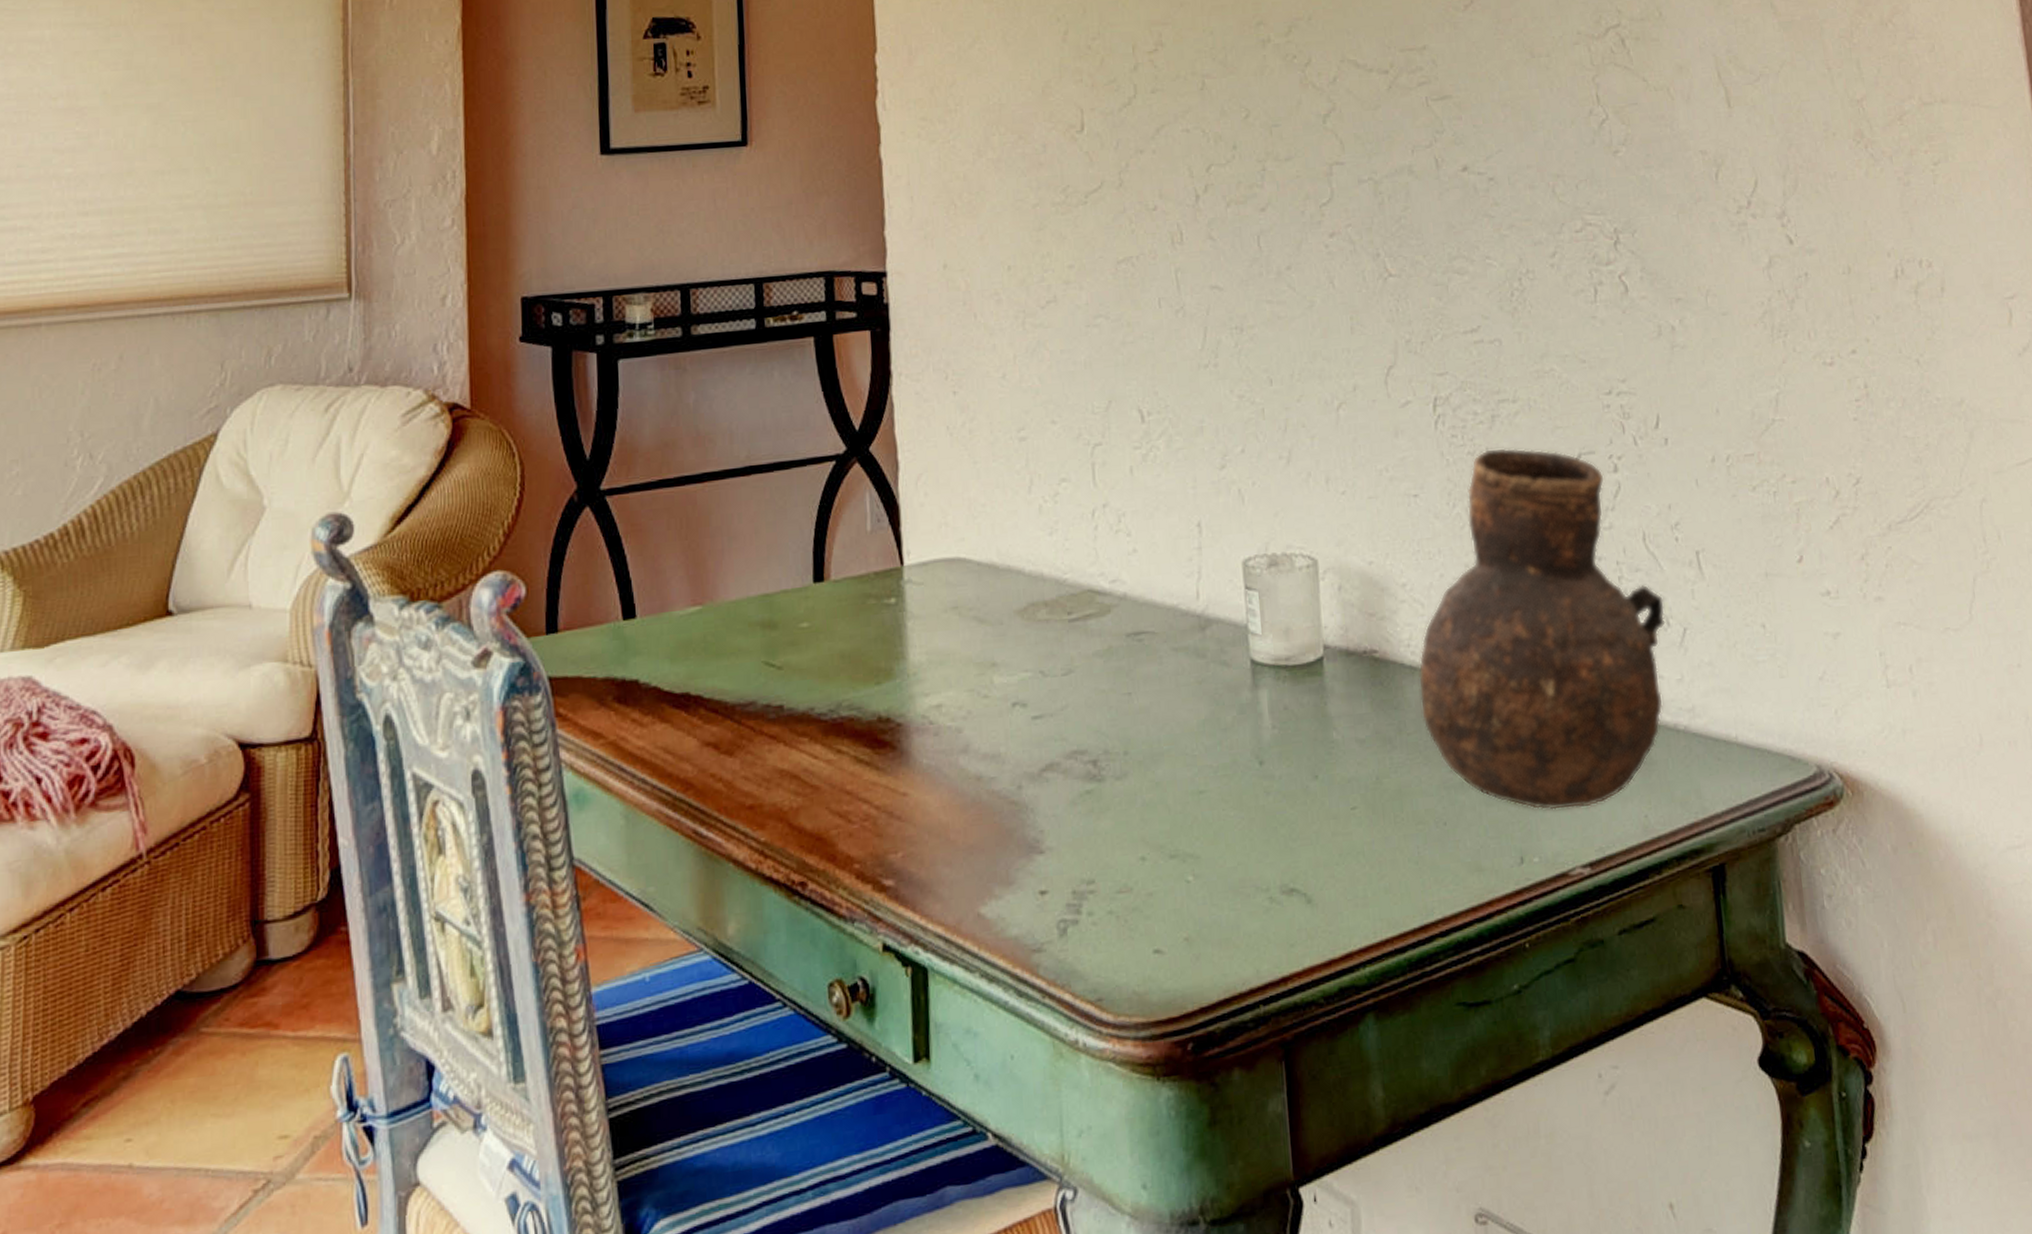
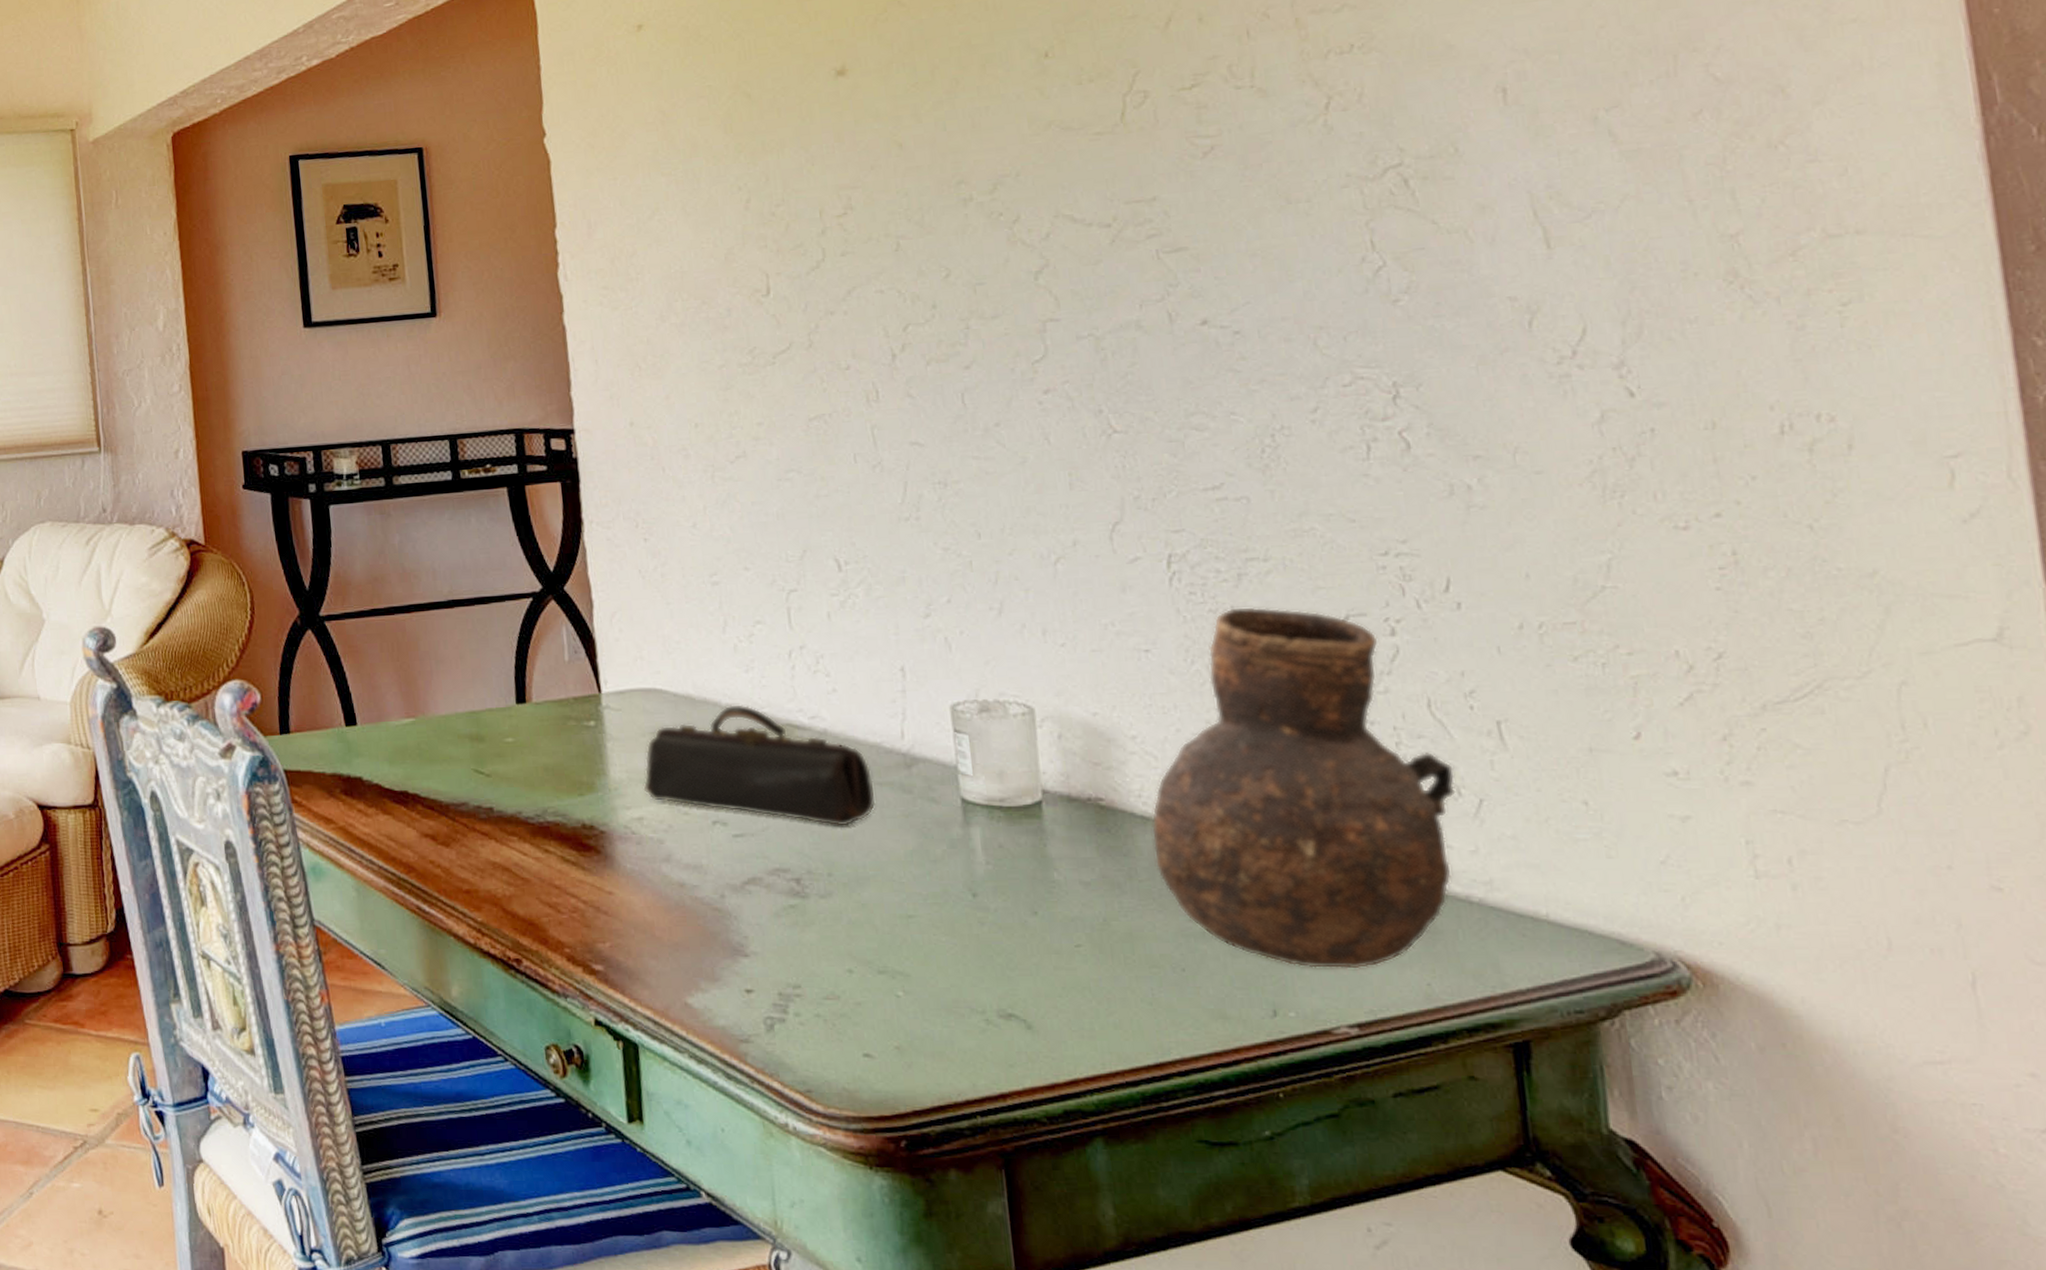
pencil case: none [943,571,1172,699] -> present [643,704,876,826]

